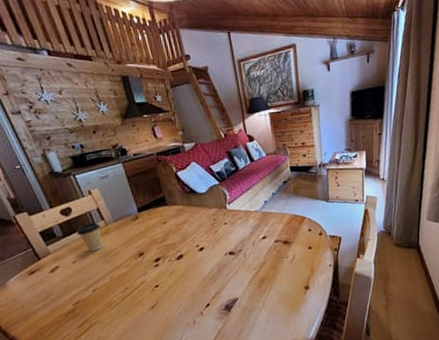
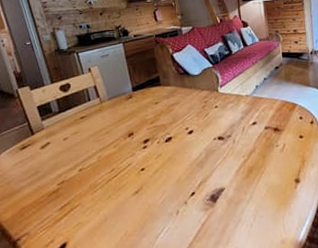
coffee cup: present [76,222,103,252] -> none [71,99,95,129]

